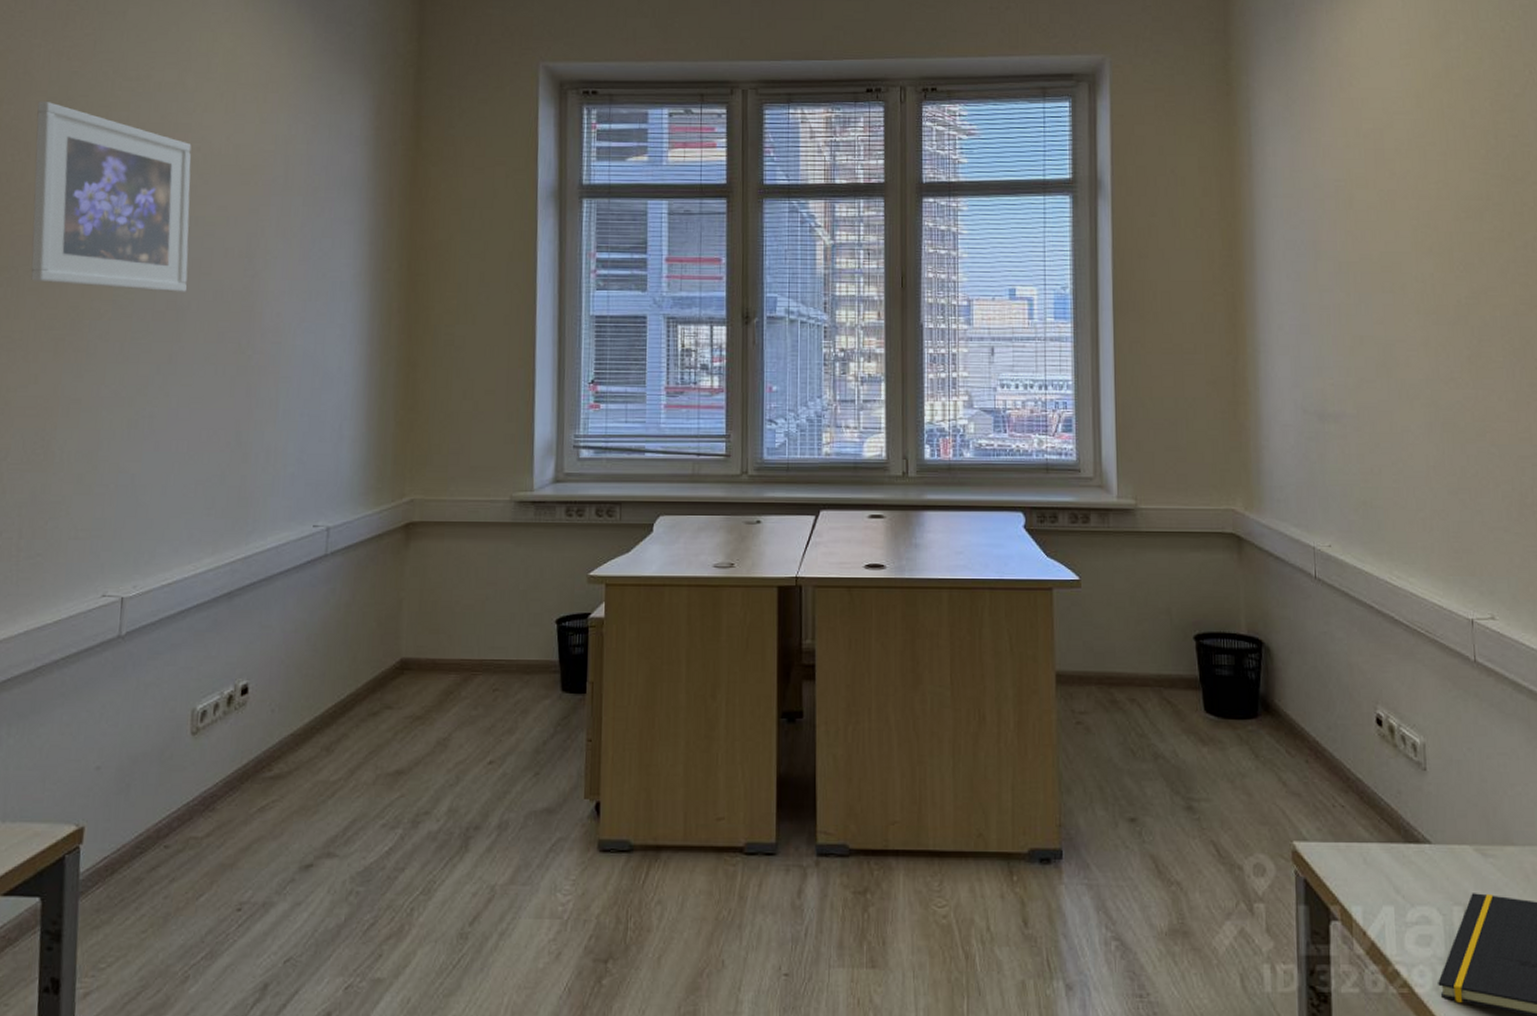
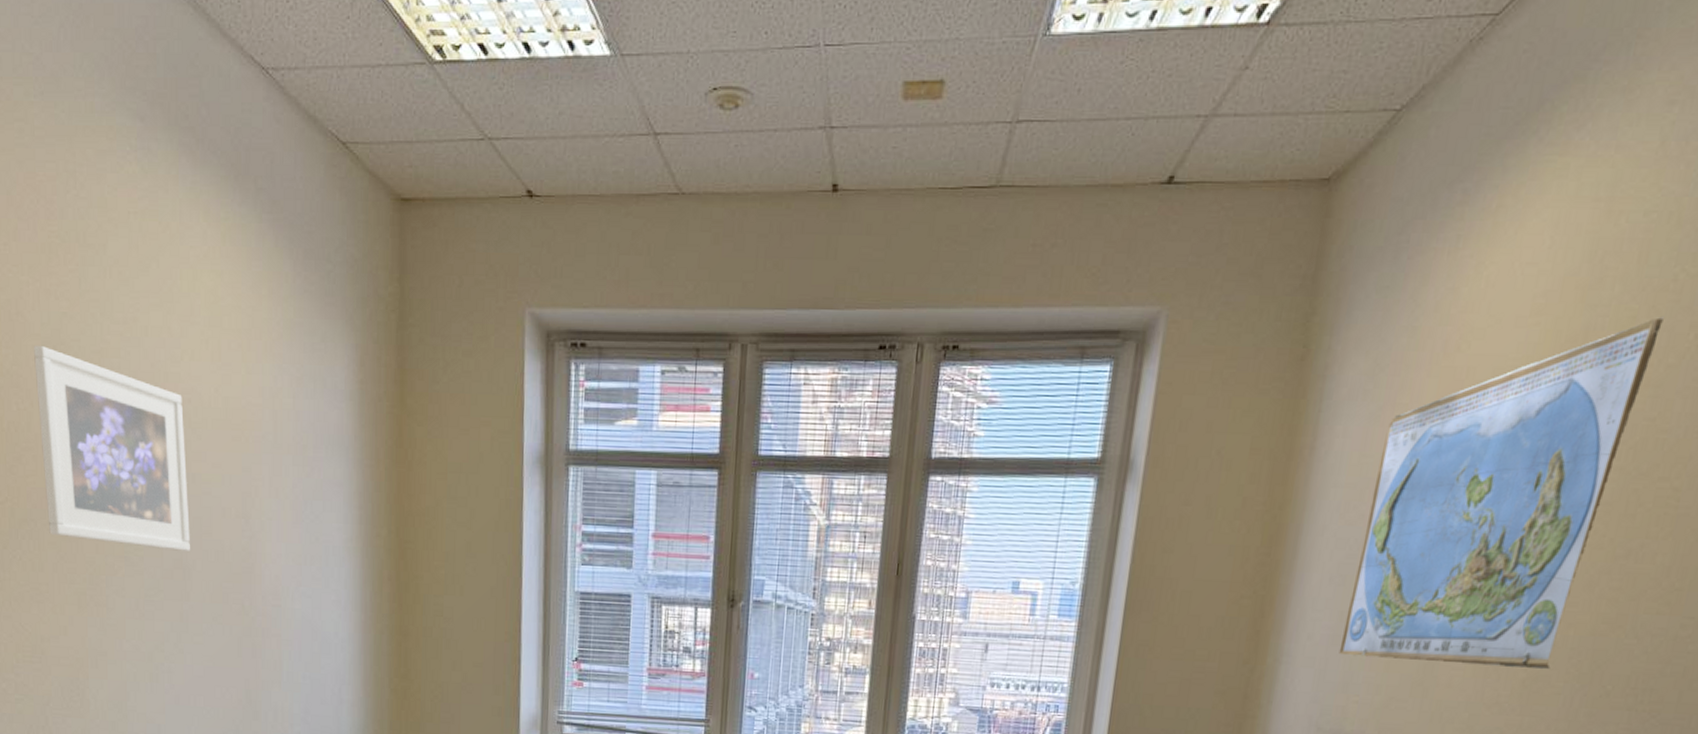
world map: none [1307,57,1503,347] -> present [1339,316,1664,670]

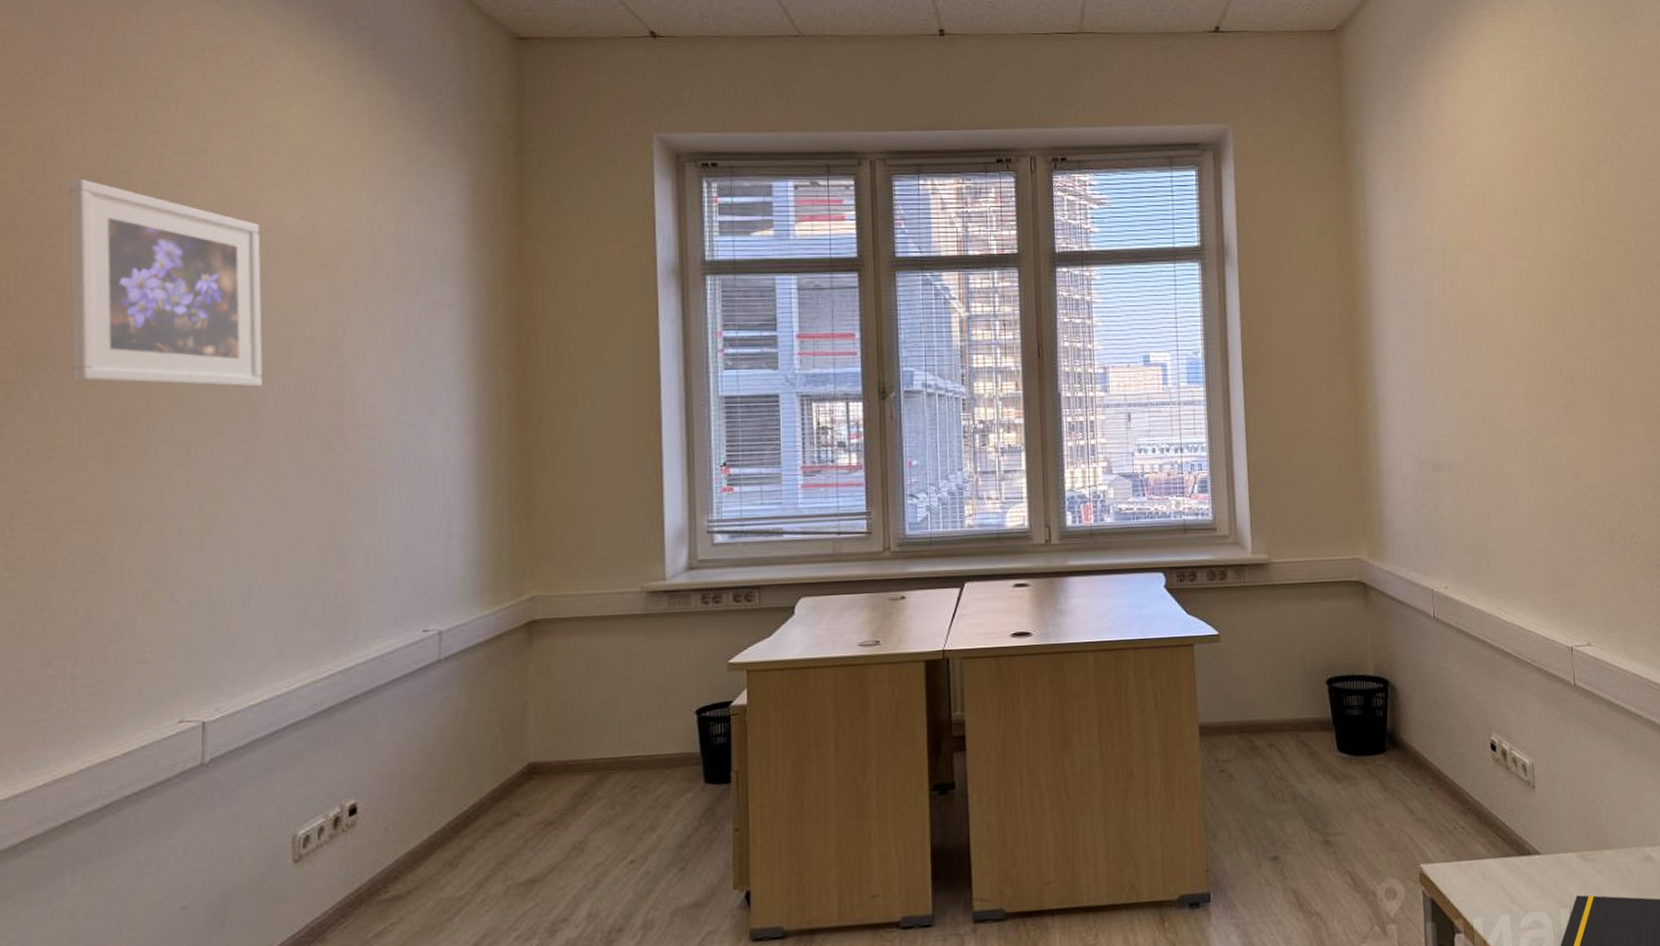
world map: present [1339,316,1664,670] -> none [1418,126,1588,397]

